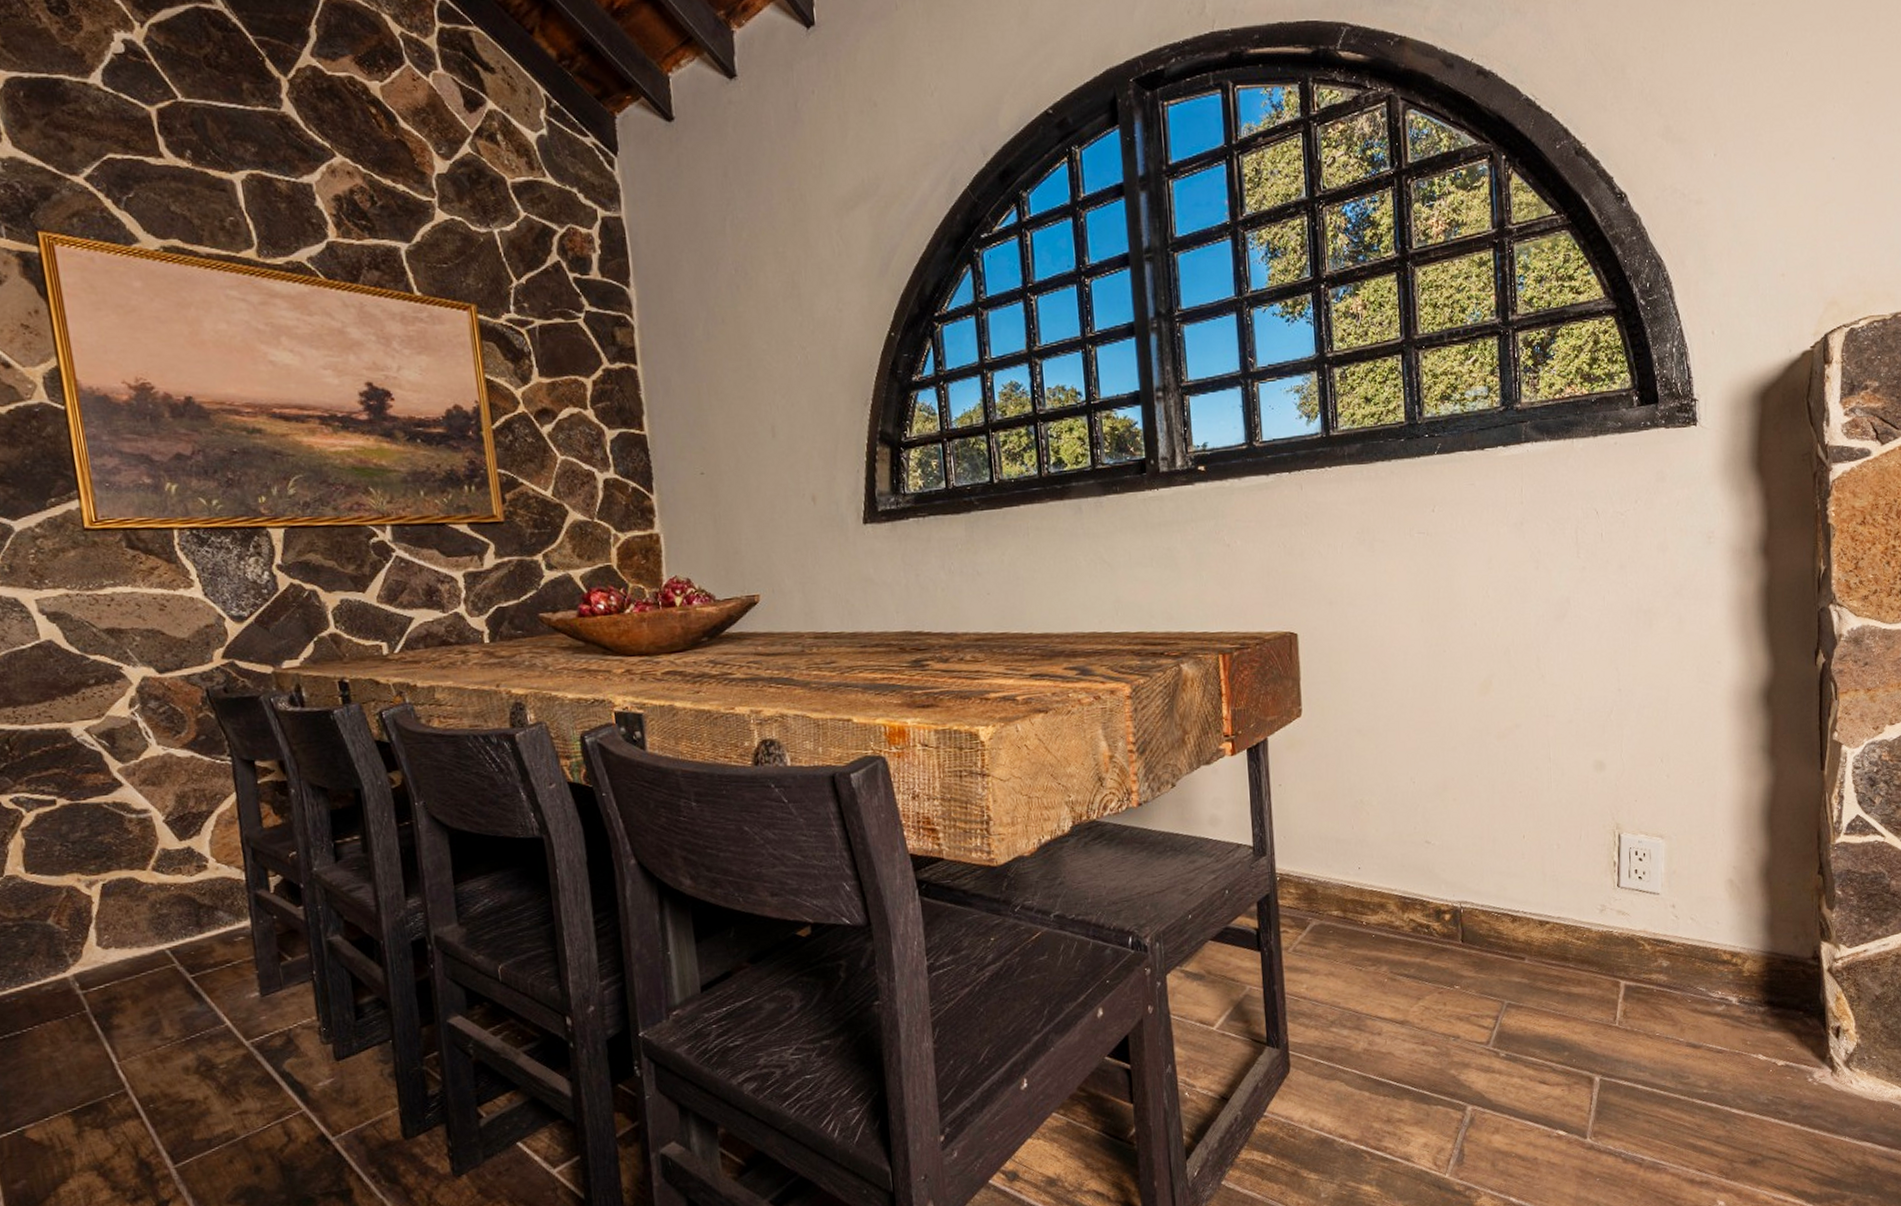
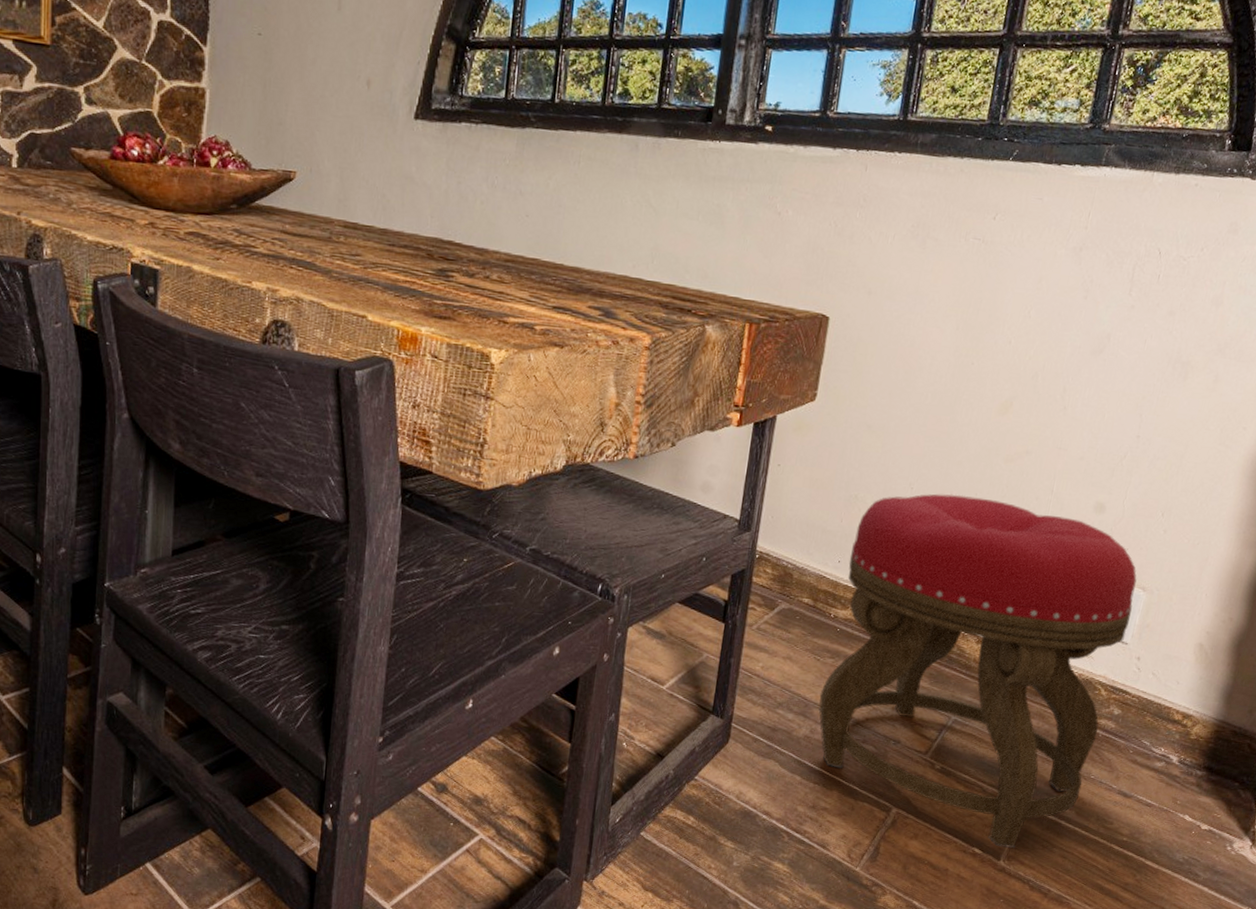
stool: none [1368,778,1656,1125] -> present [818,494,1137,849]

